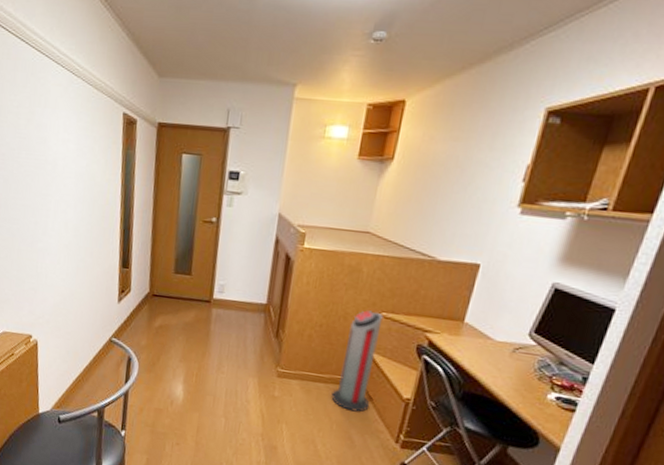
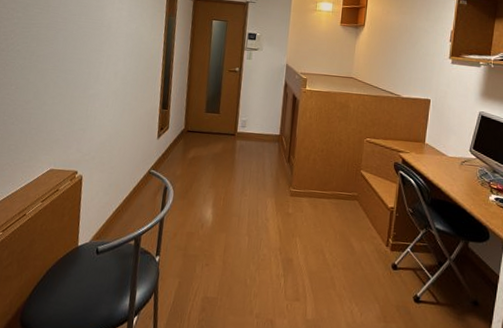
air purifier: present [331,310,383,412] -> none [334,137,368,222]

